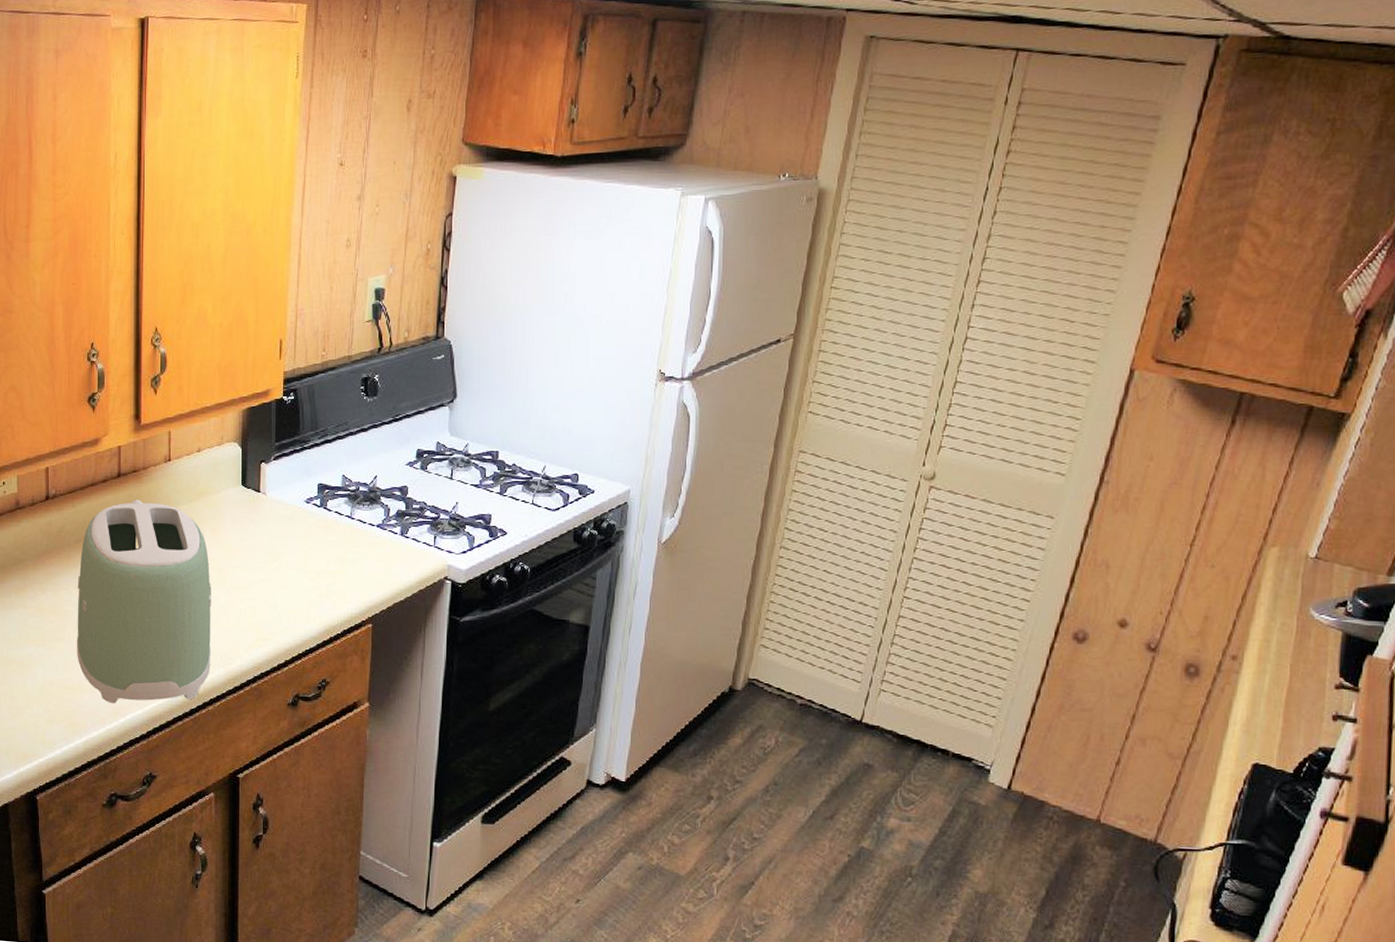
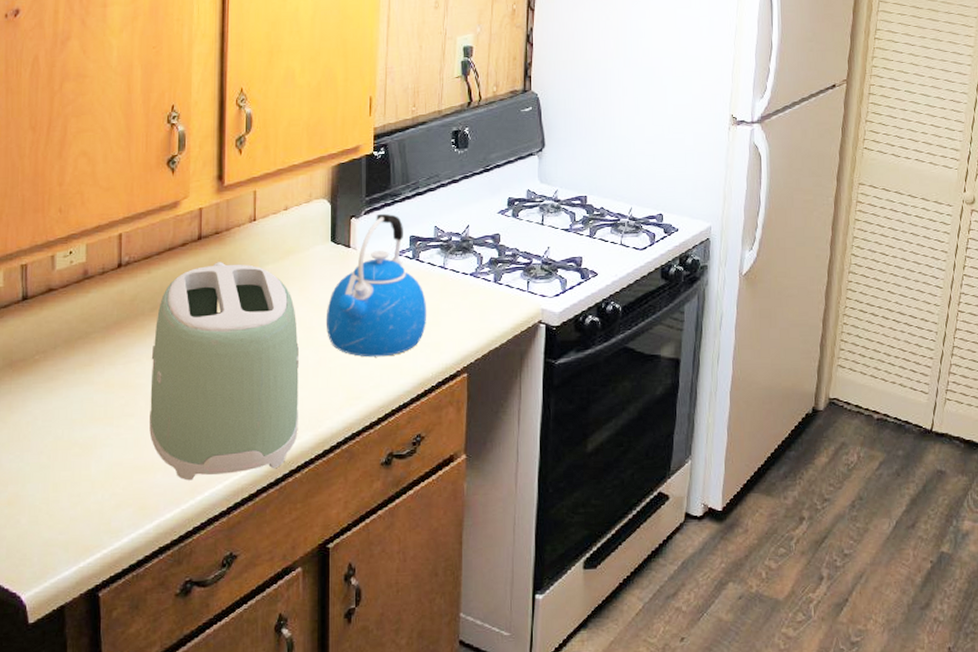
kettle: none [236,459,334,602] -> present [325,213,427,357]

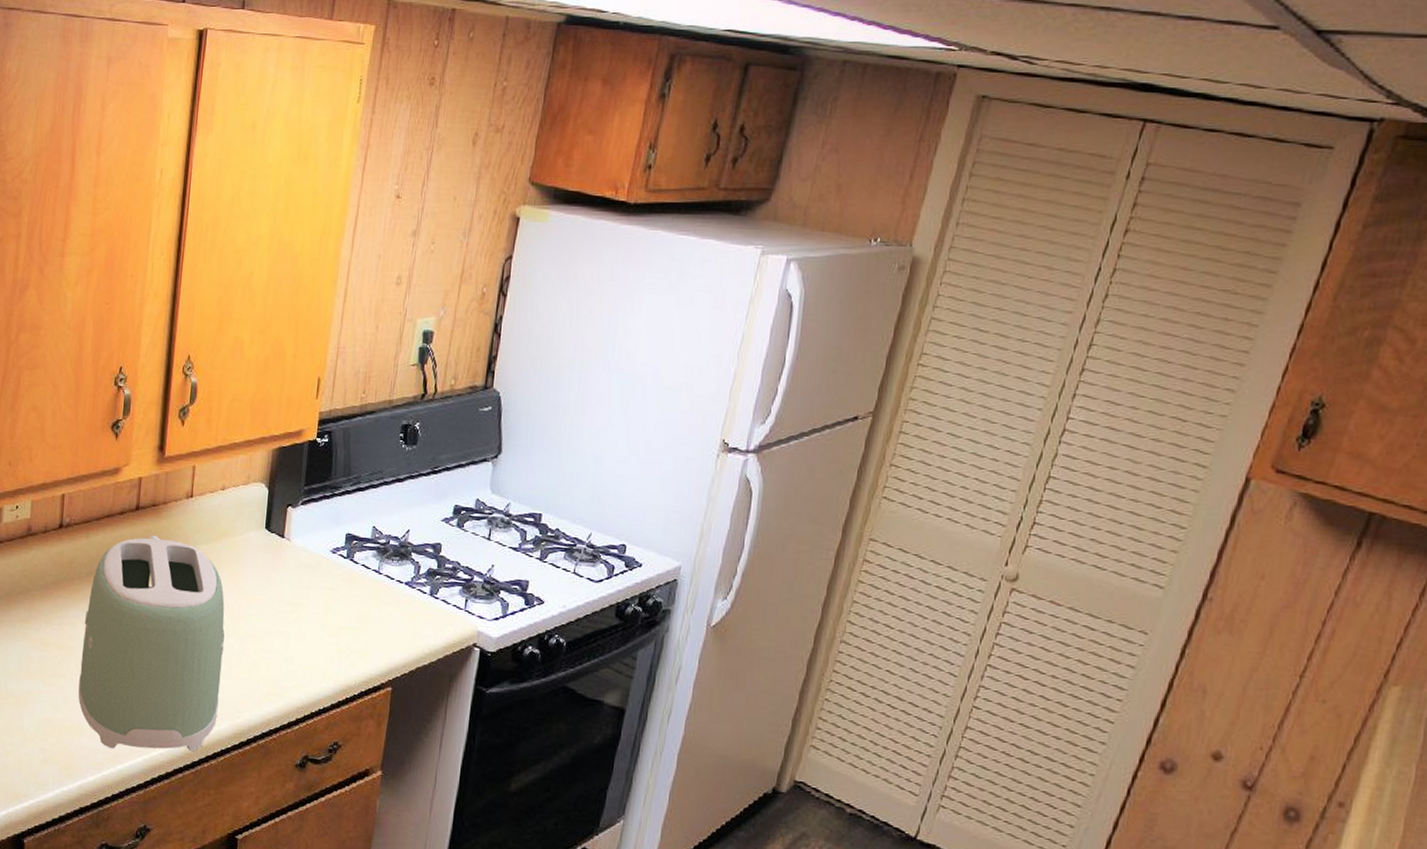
kettle: present [325,213,427,357] -> none [253,505,357,657]

